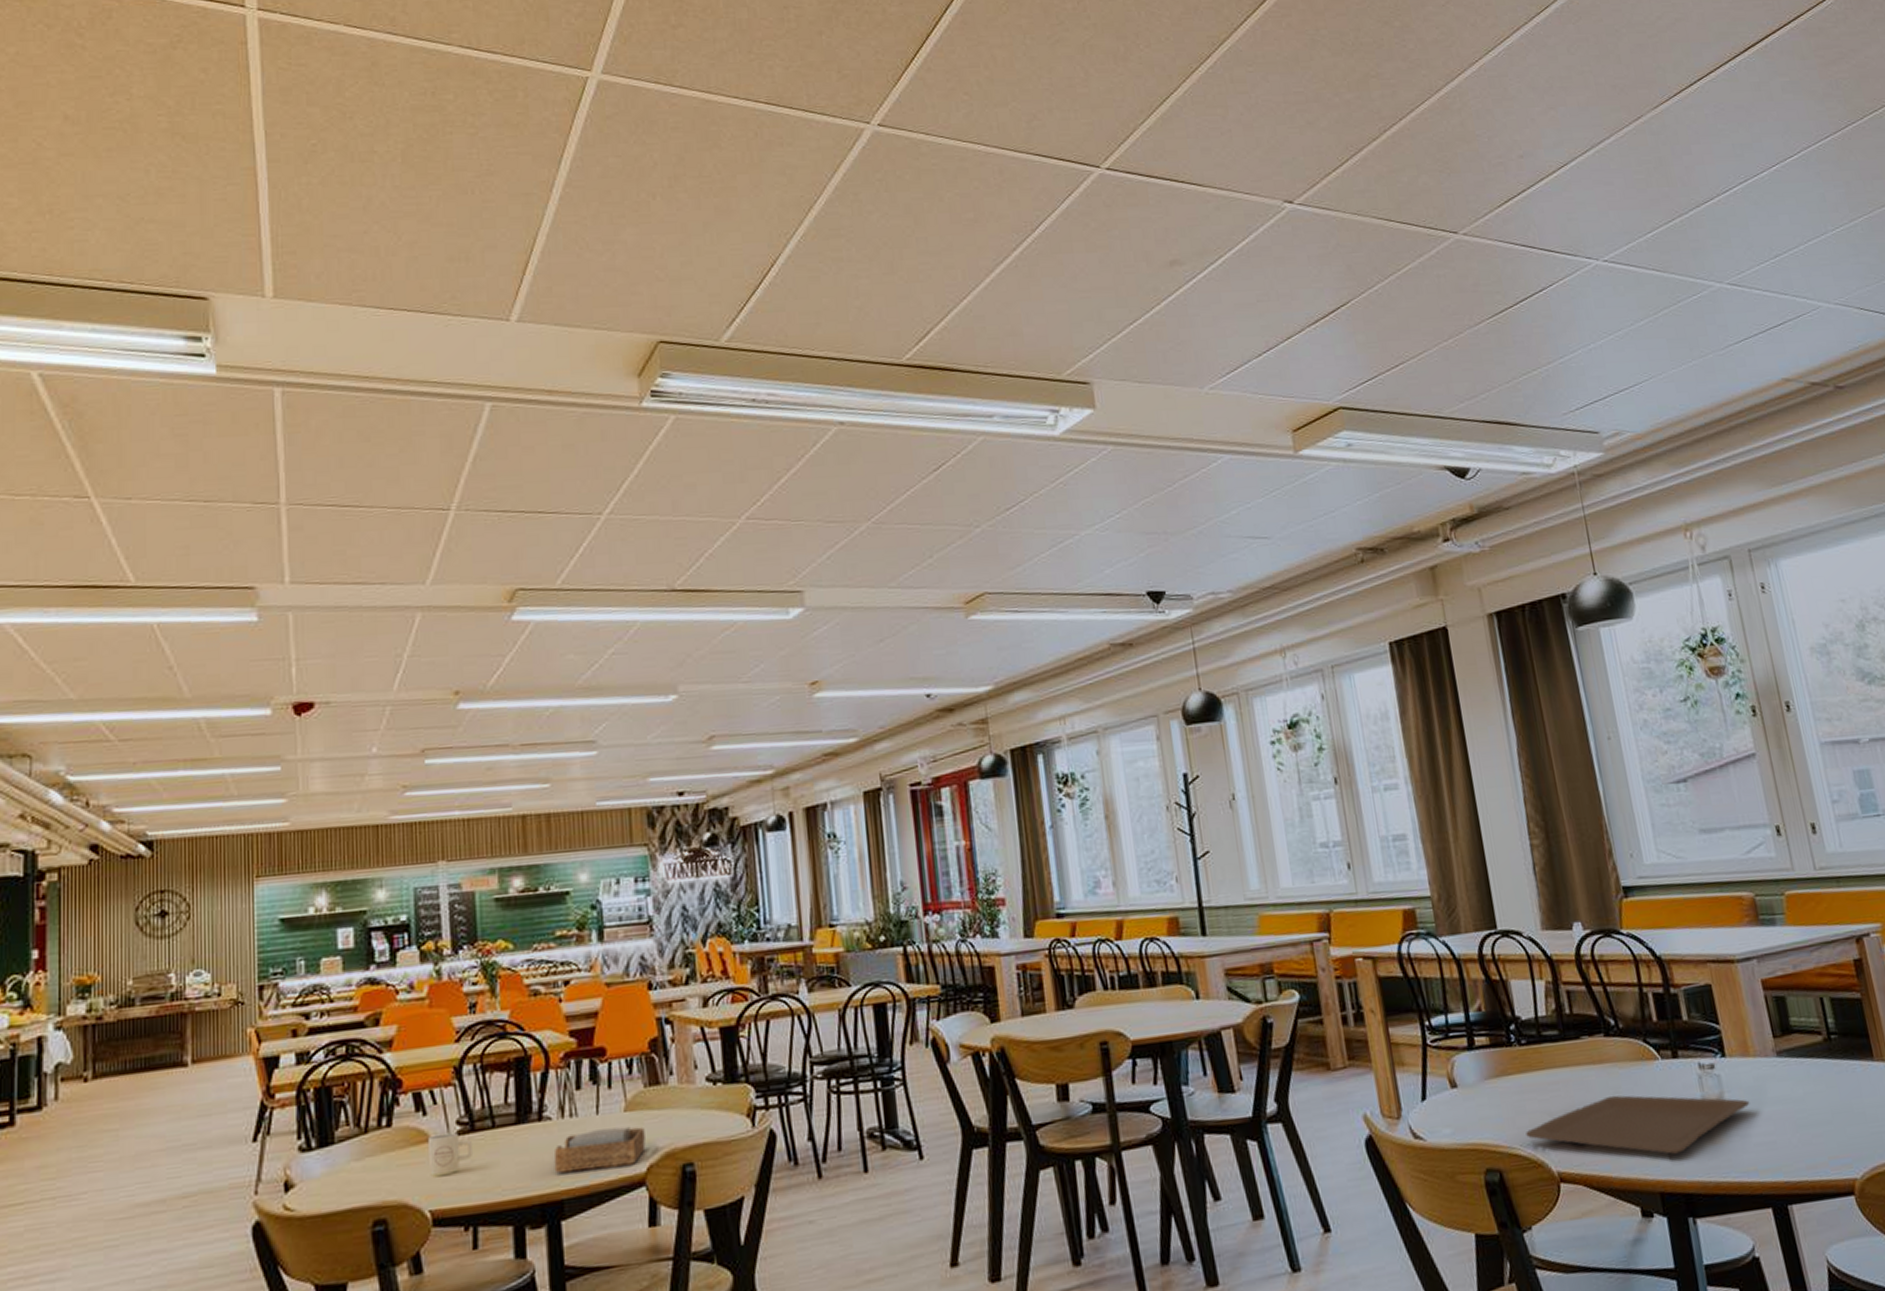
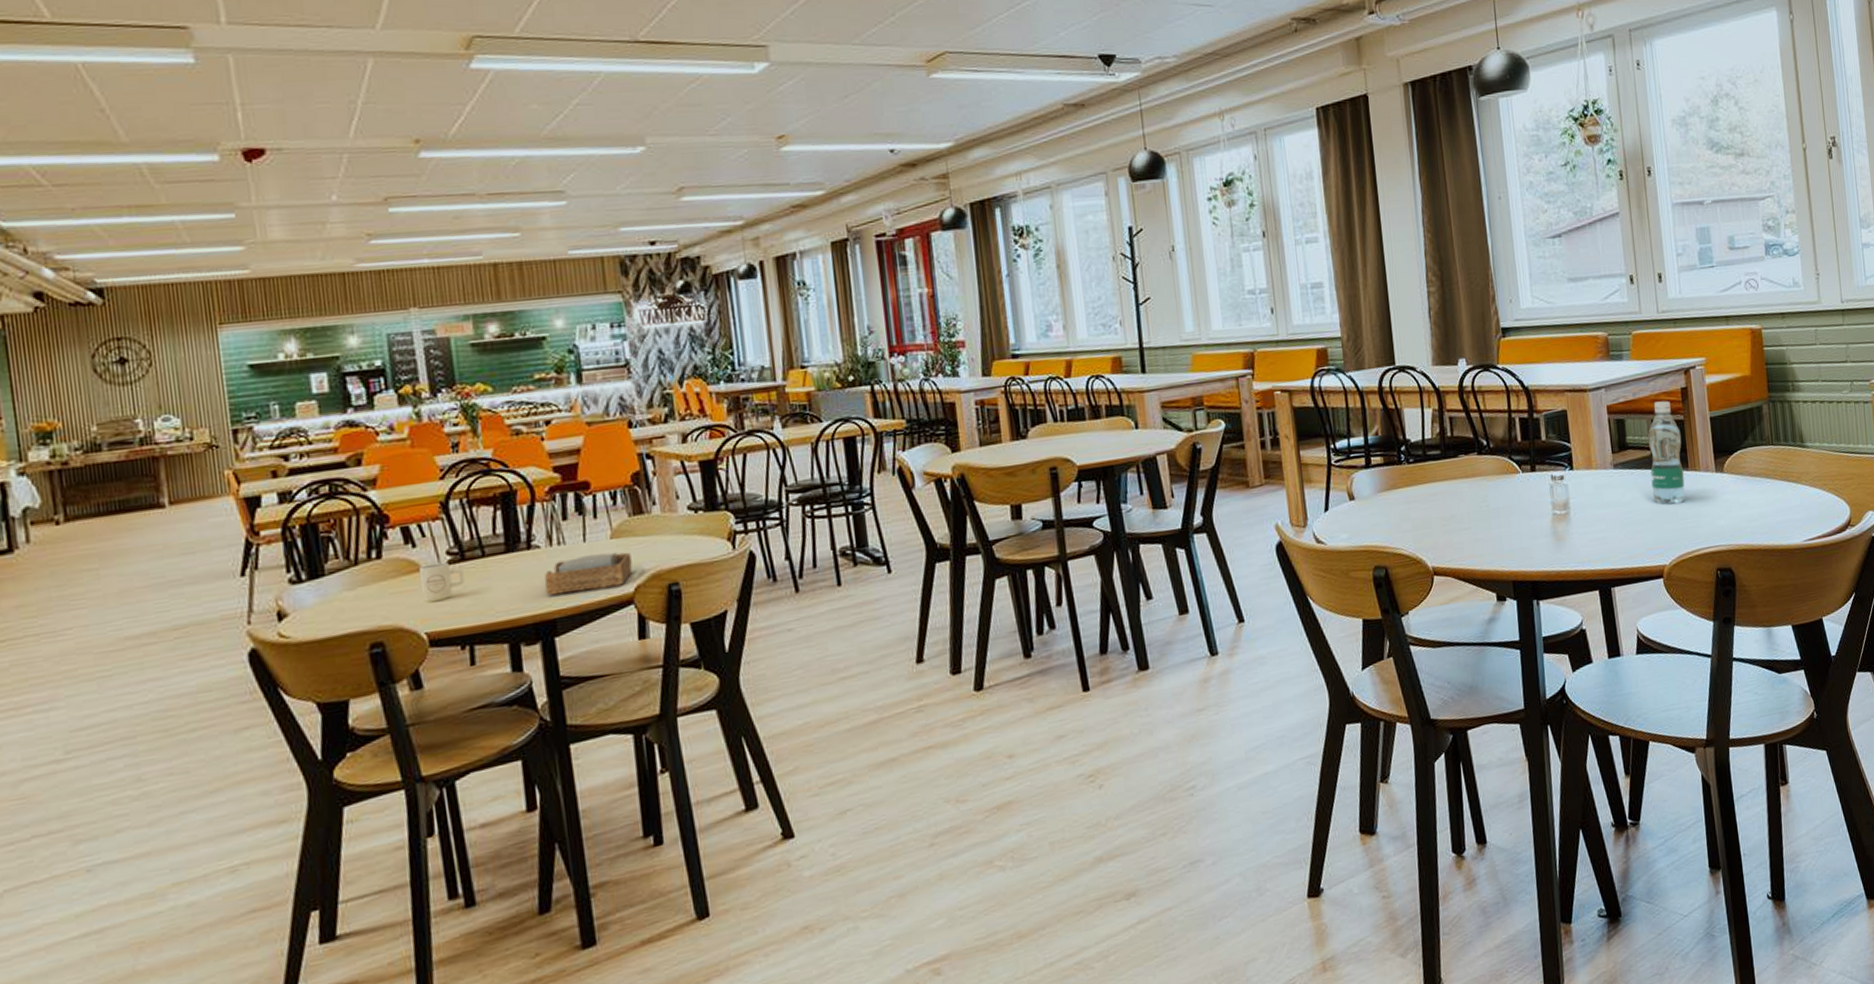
tray: present [1526,1095,1750,1154] -> none [1409,503,1589,550]
bottle: none [1816,974,1873,1103] -> present [1648,400,1685,505]

